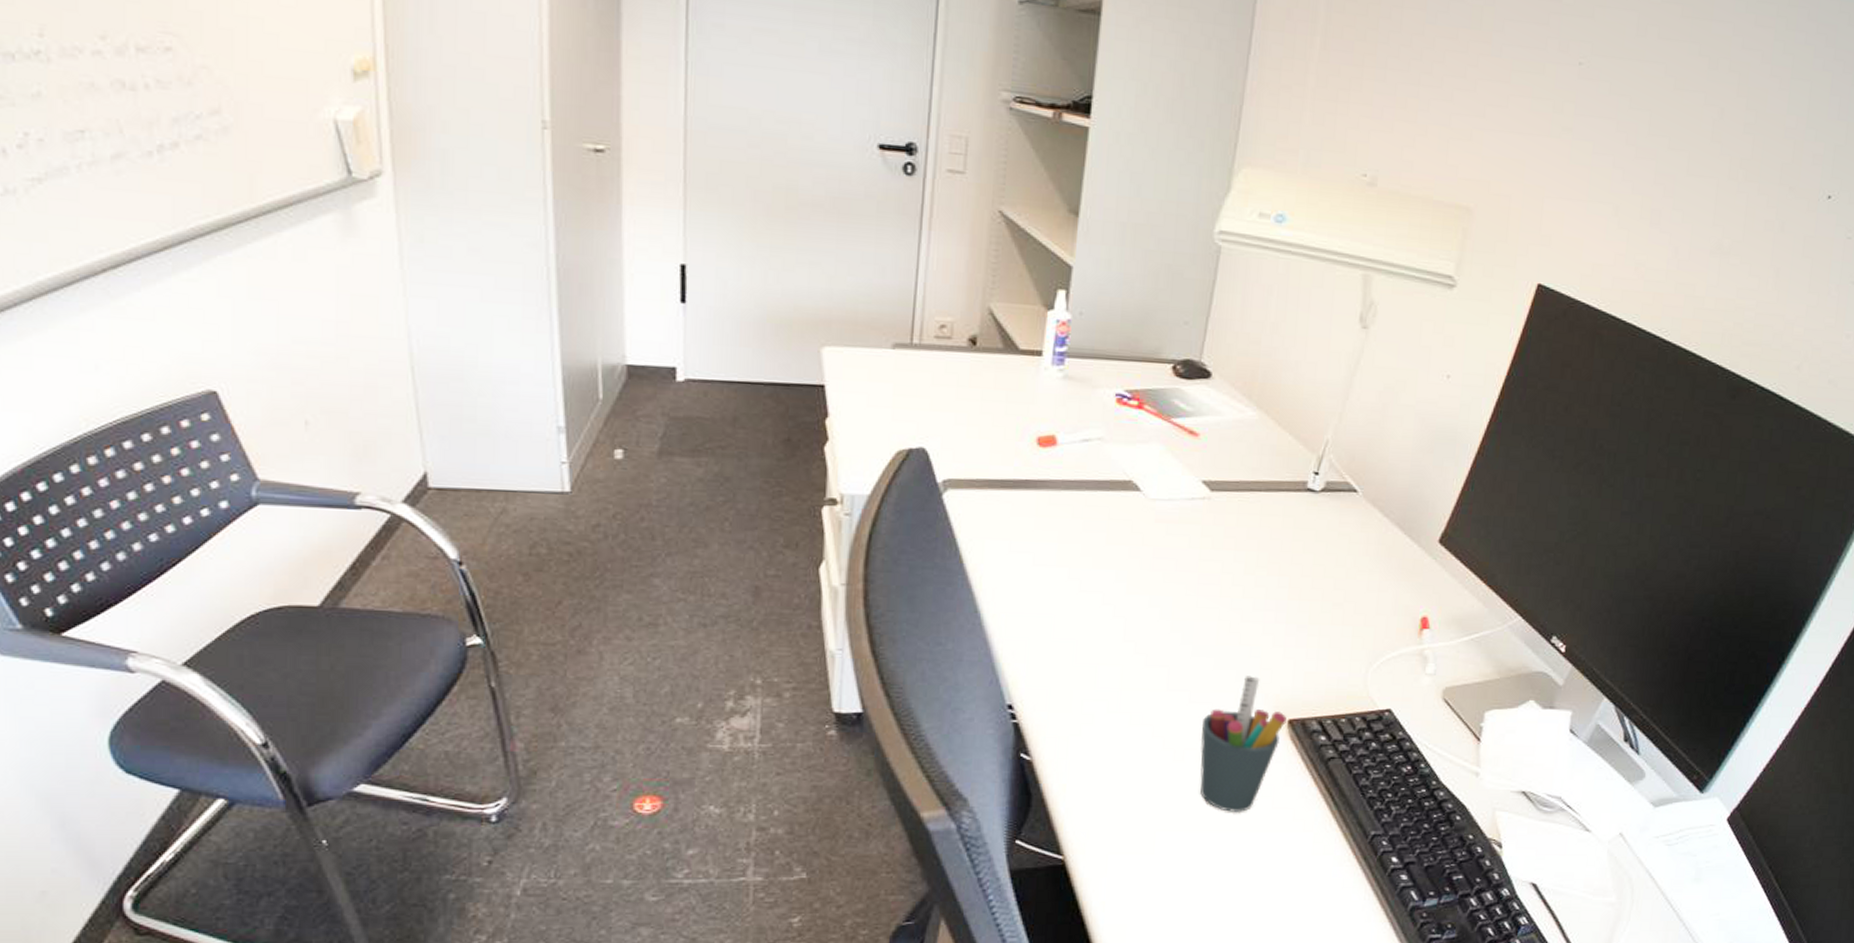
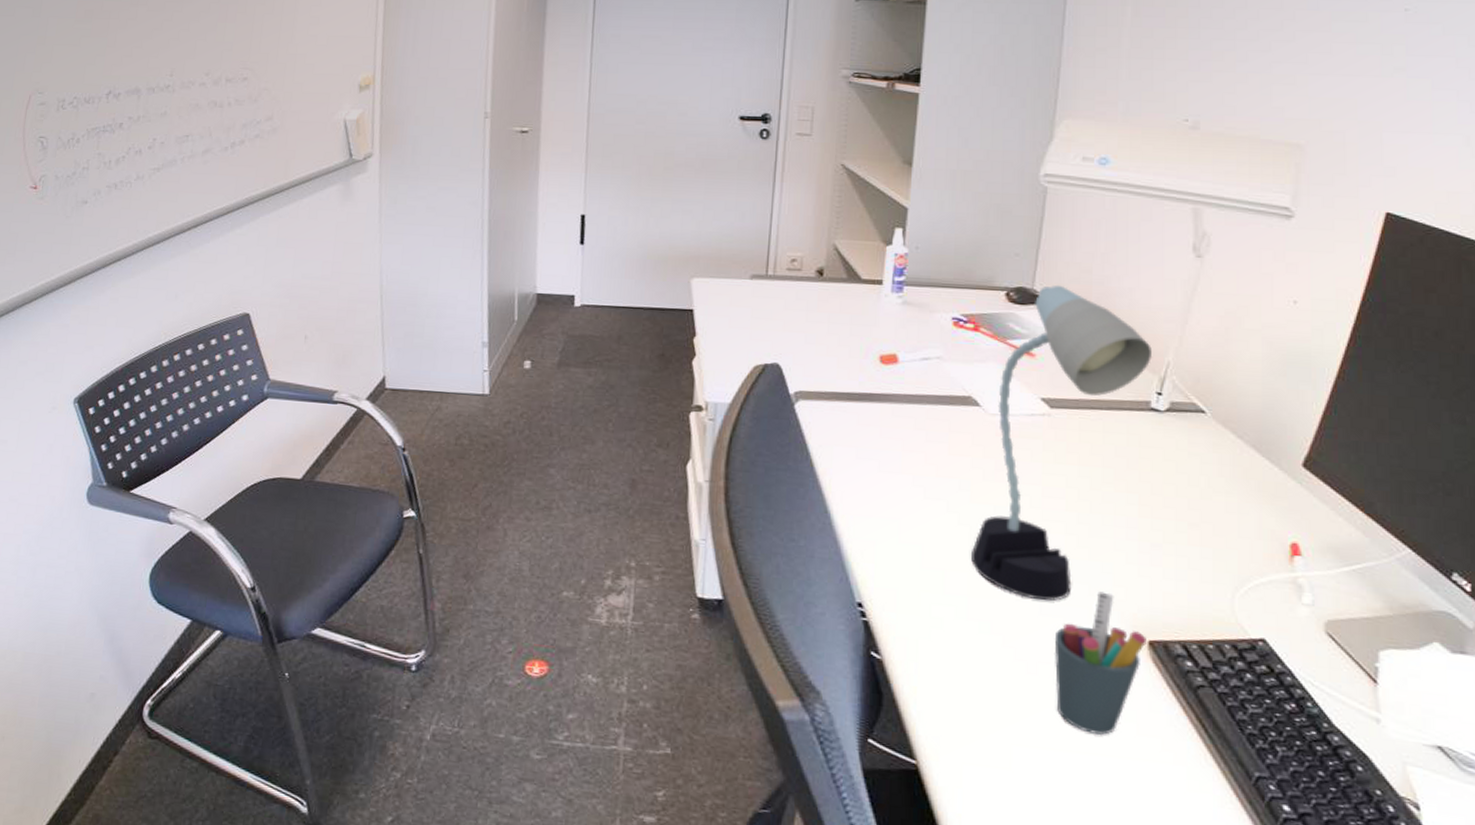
desk lamp: none [1125,357,1313,689] -> present [971,285,1153,601]

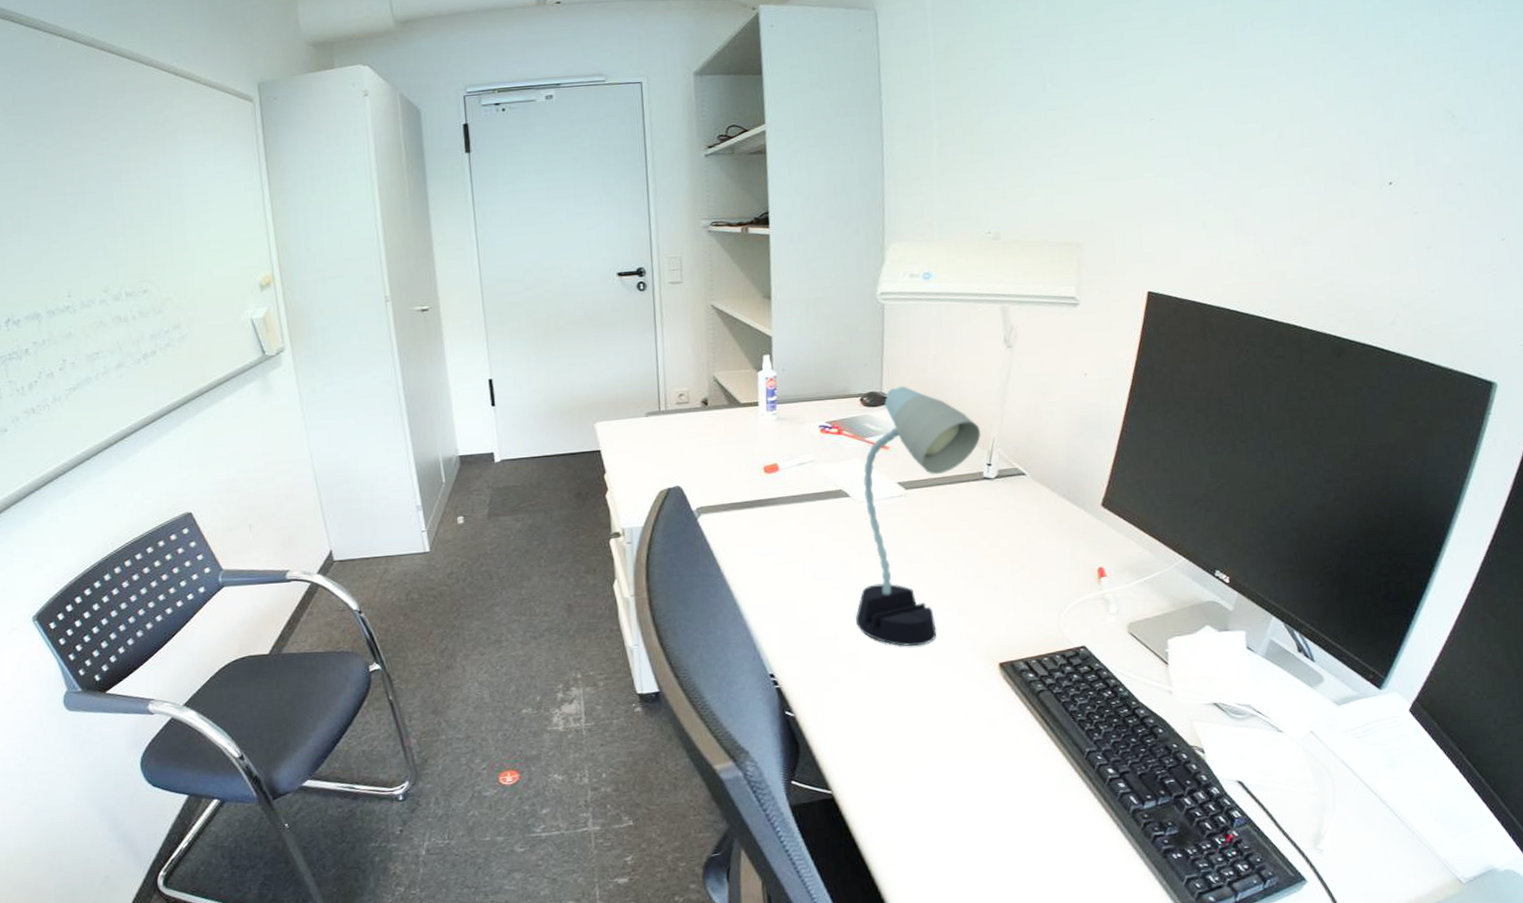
pen holder: present [1054,591,1147,736] -> none [927,631,998,744]

